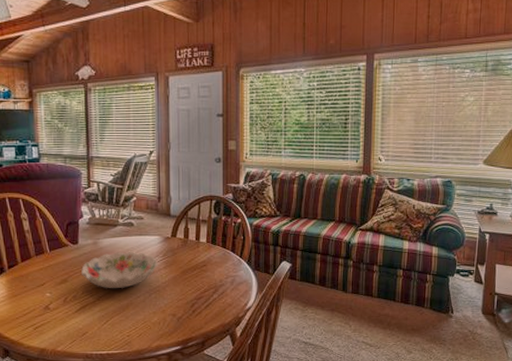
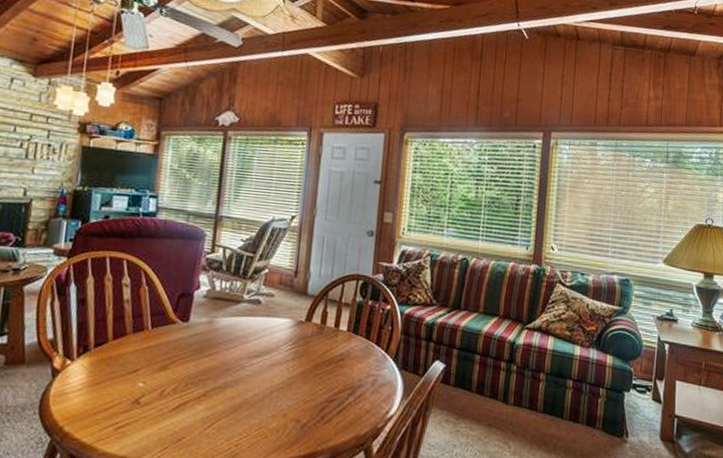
decorative bowl: present [81,251,158,289] -> none [188,335,285,383]

